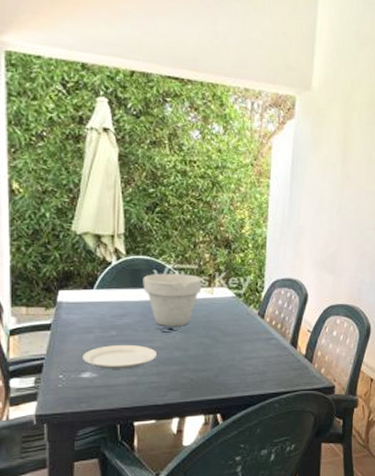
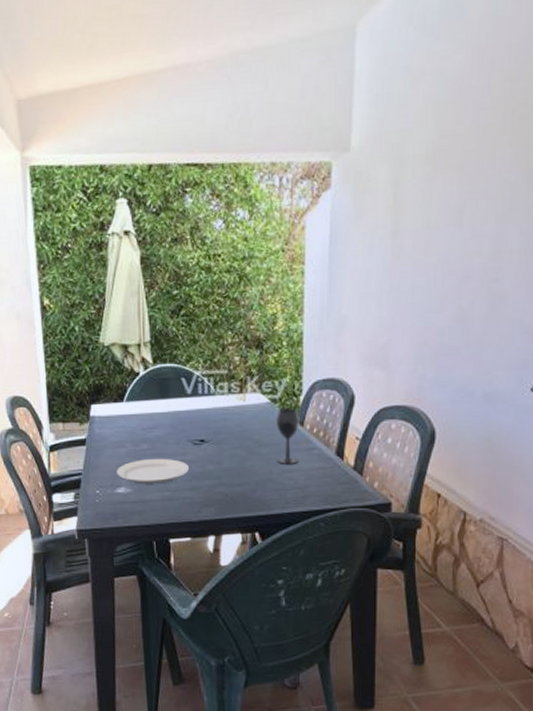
flower pot: present [143,273,202,326] -> none [171,380,233,438]
wine glass: none [239,302,261,352] -> present [276,408,300,464]

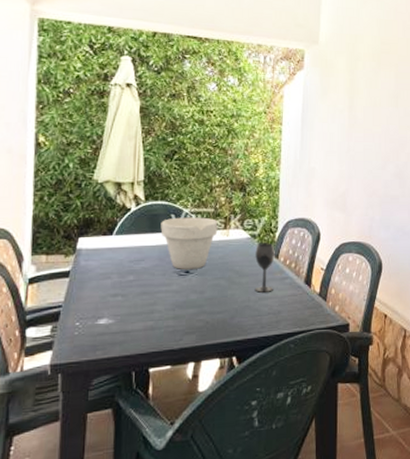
plate: present [117,458,190,484] -> none [100,288,174,315]
flower pot: none [171,380,233,438] -> present [160,217,218,269]

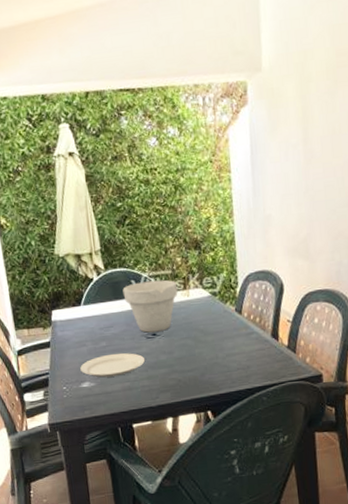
plate: none [100,288,174,315] -> present [80,353,146,378]
wine glass: present [255,242,275,293] -> none [217,299,240,349]

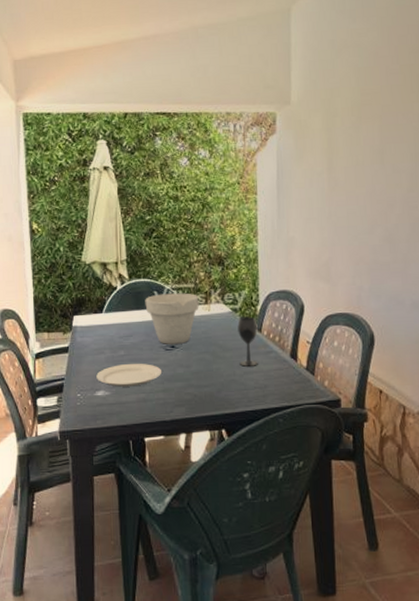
wine glass: none [217,299,240,349] -> present [237,316,258,367]

